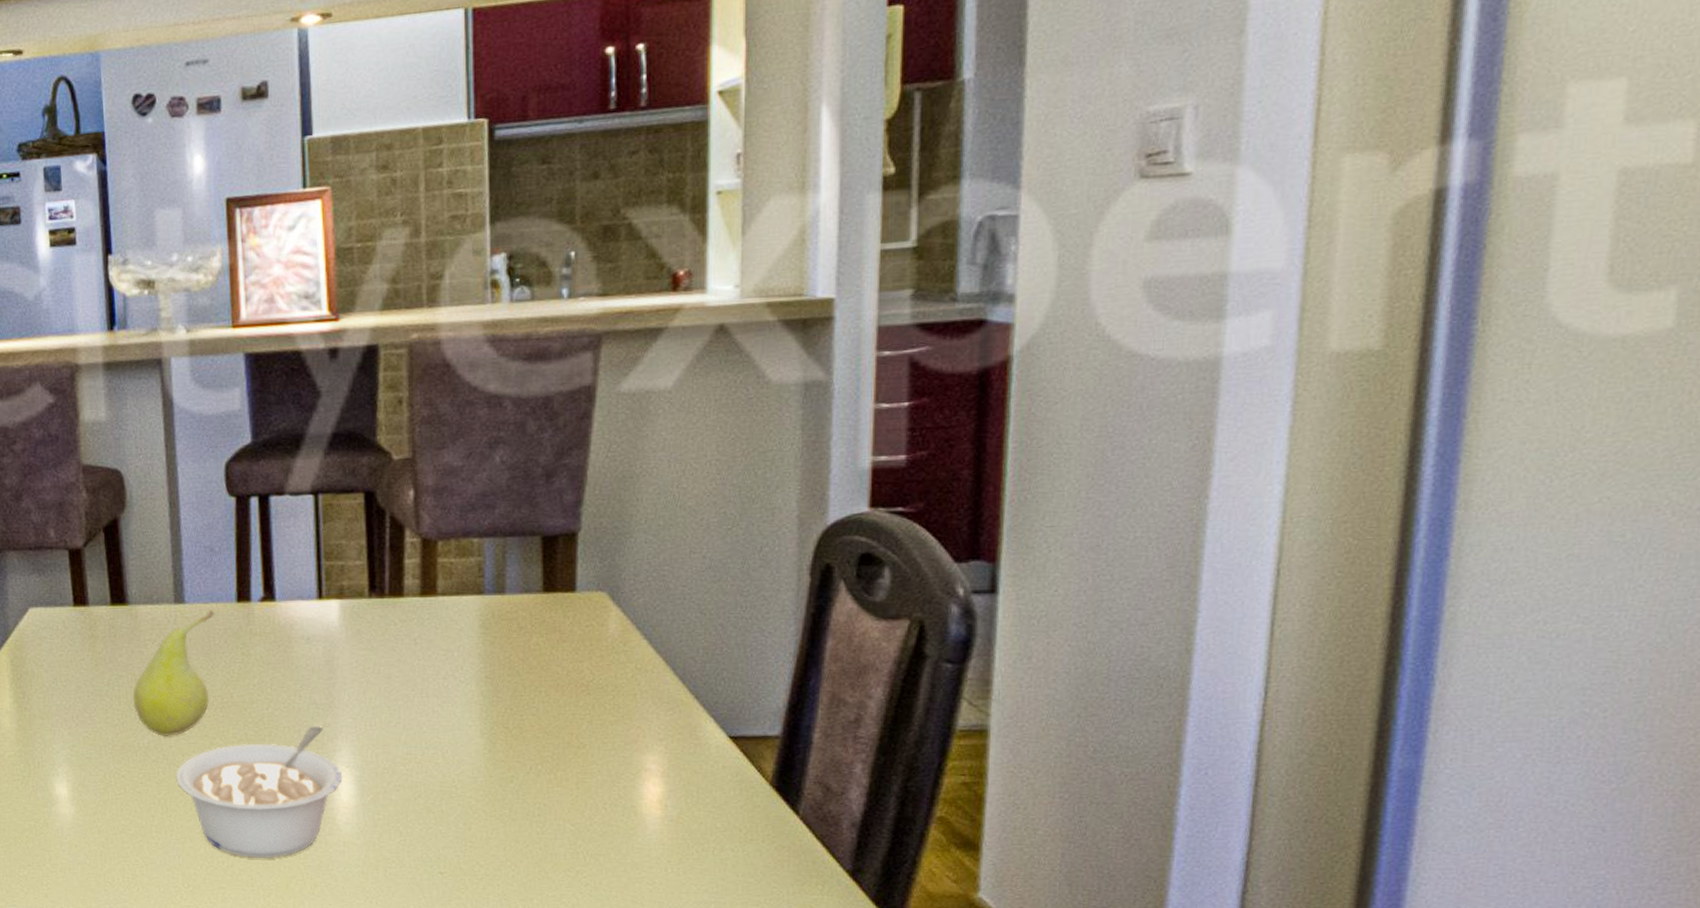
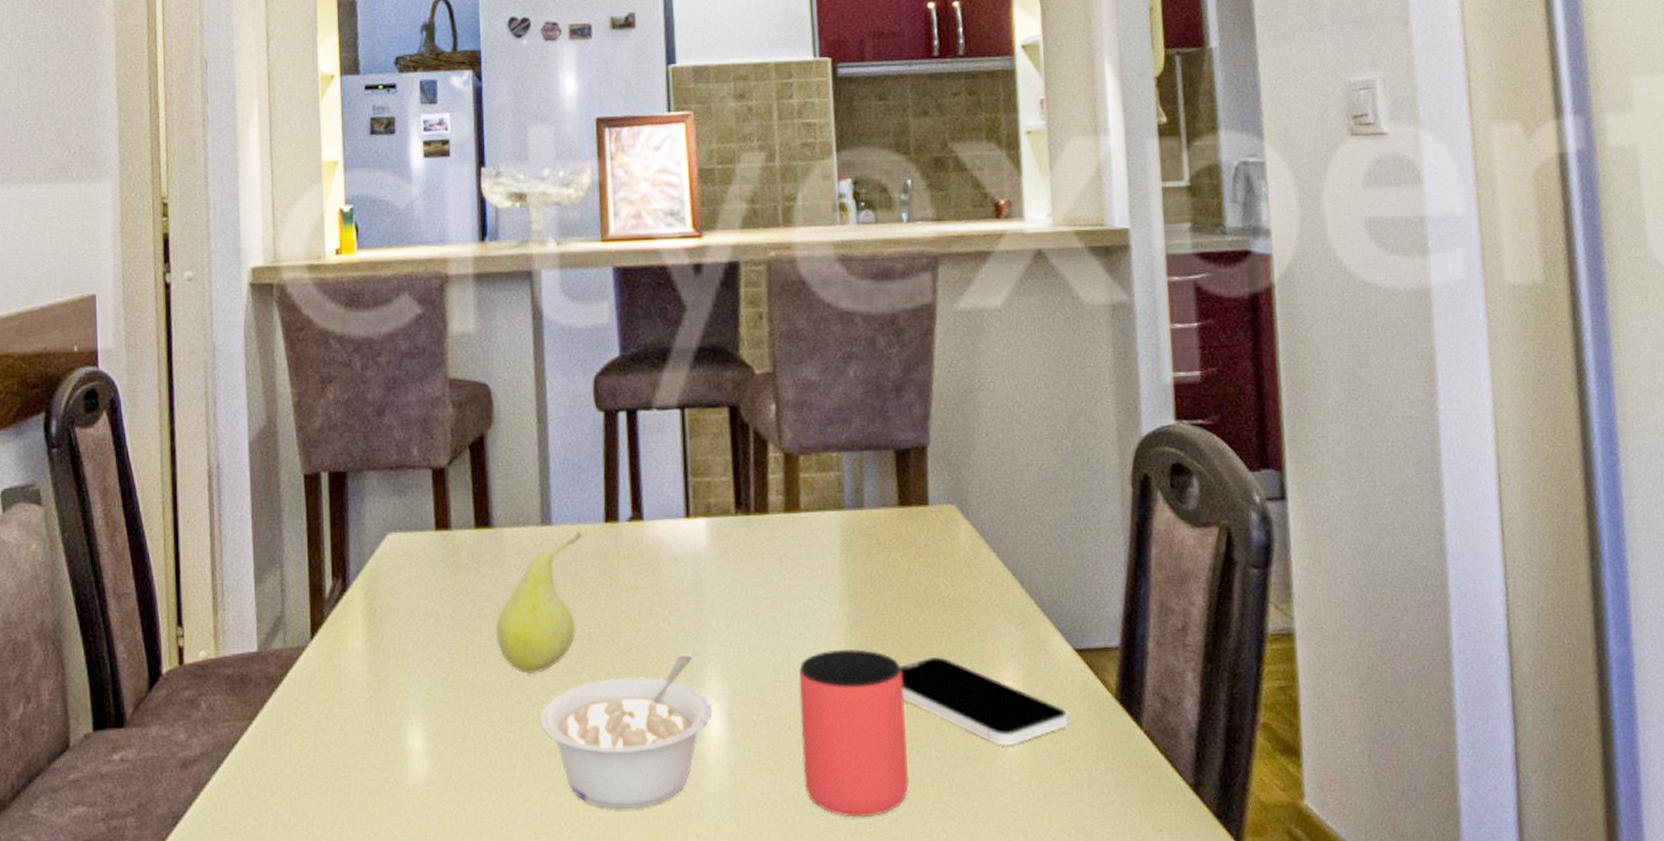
cup: none [430,727,541,880] -> present [798,649,910,818]
smartphone: none [536,738,718,824] -> present [899,657,1069,747]

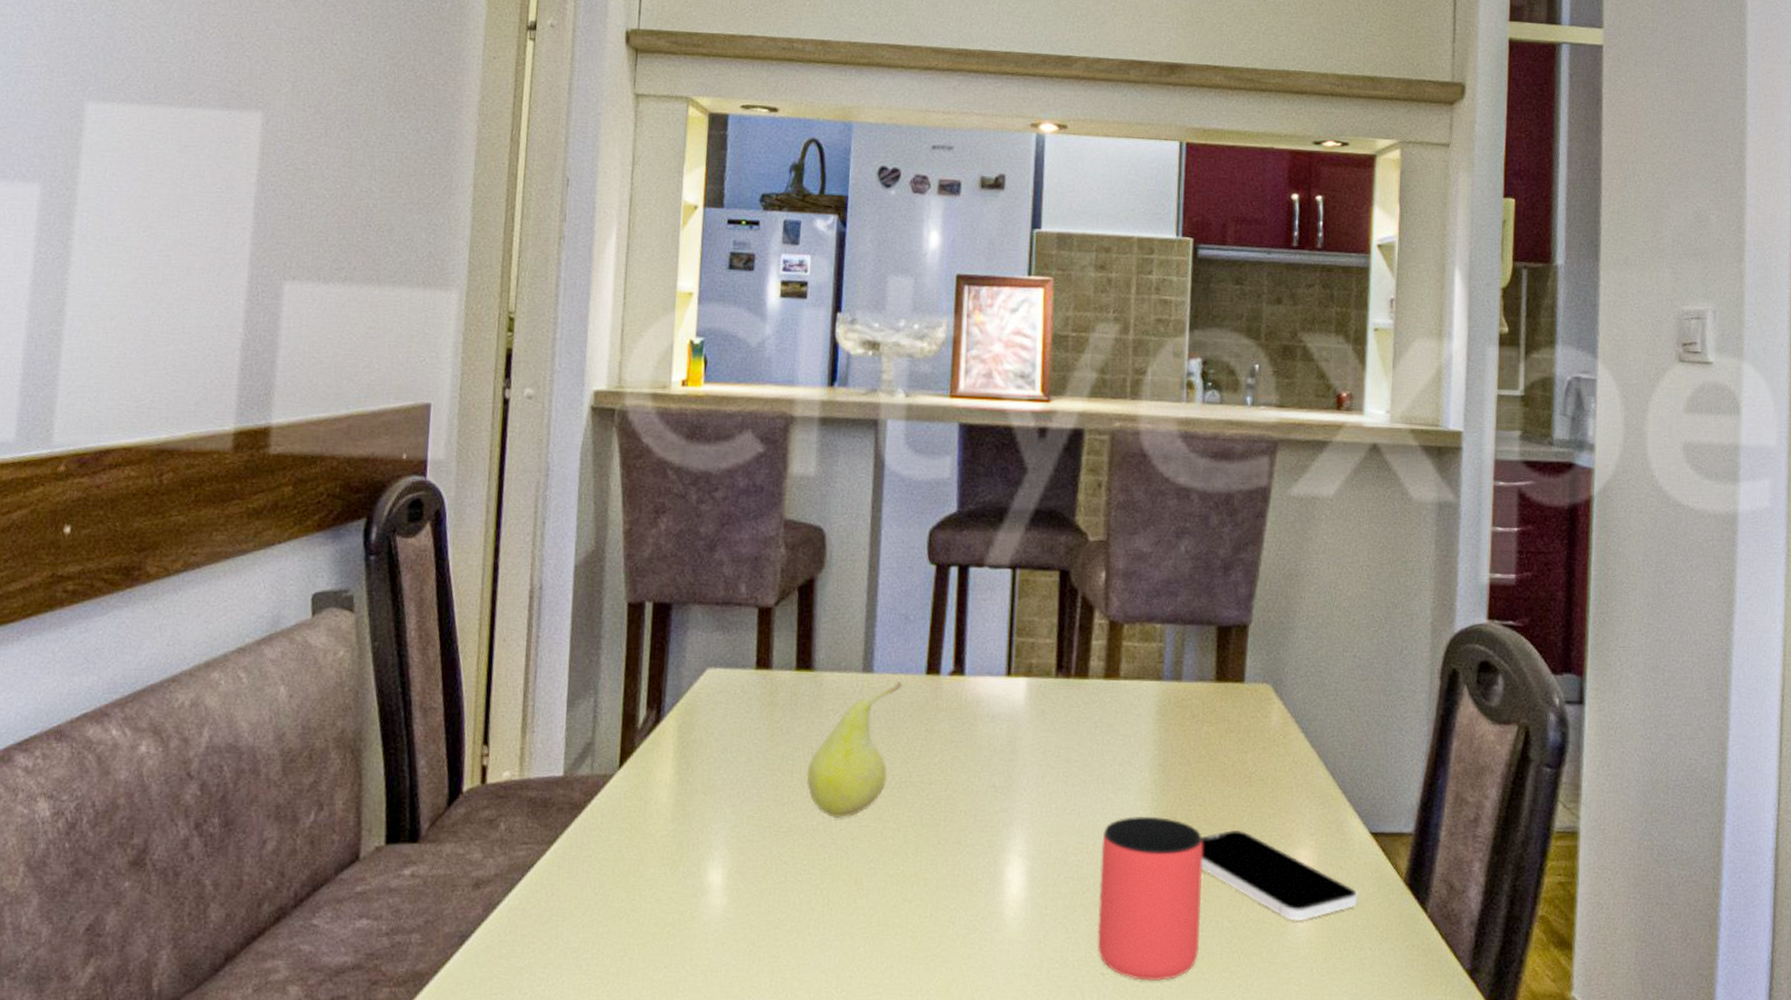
legume: present [539,654,713,810] -> none [841,810,1015,959]

